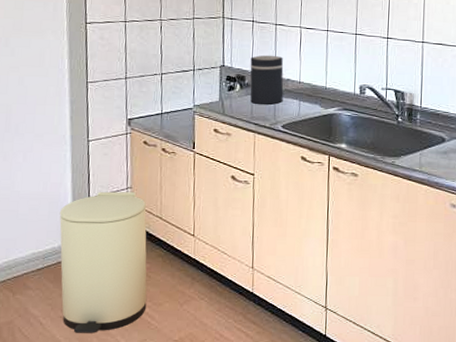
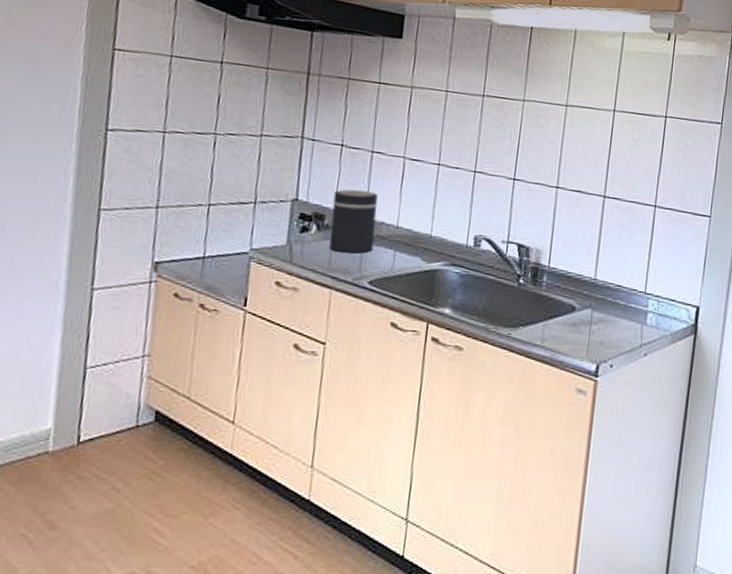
pedal bin: present [59,191,147,333] -> none [25,359,169,558]

